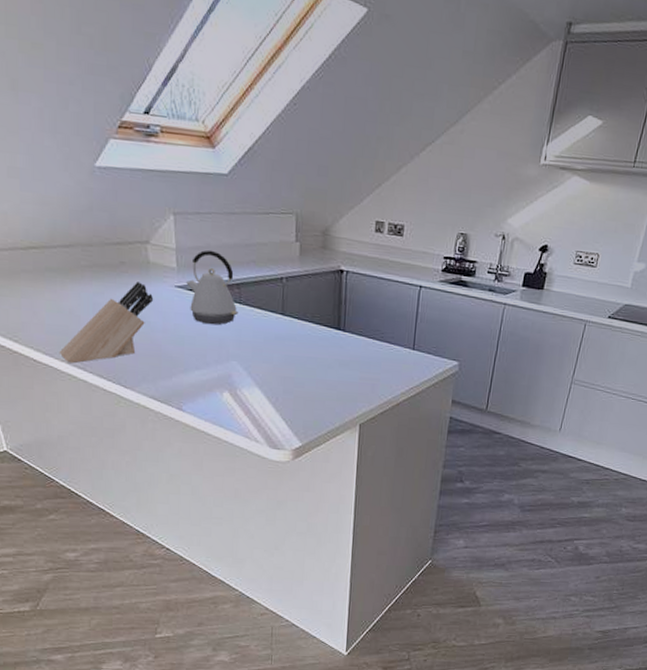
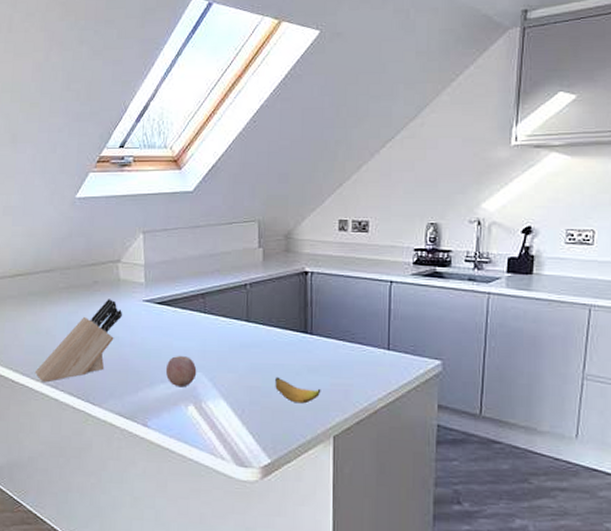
kettle: present [186,250,238,325] -> none [153,263,203,337]
fruit: none [200,344,232,375] -> present [165,356,197,388]
banana: none [308,369,351,395] -> present [275,376,321,404]

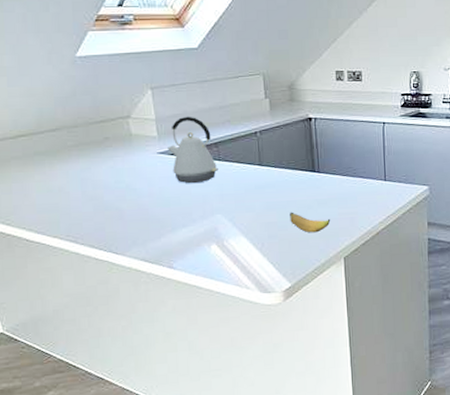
knife block: present [34,299,123,383] -> none [50,153,139,238]
kettle: none [153,263,203,337] -> present [167,116,218,184]
fruit: present [165,356,197,388] -> none [186,201,217,230]

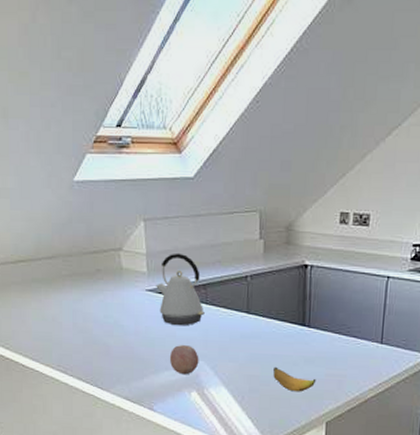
fruit: none [186,201,217,230] -> present [169,345,199,375]

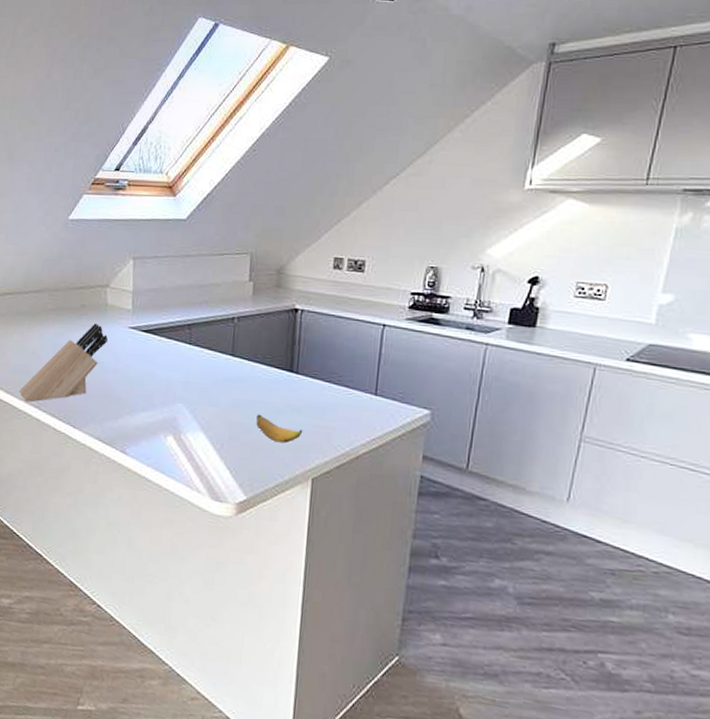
knife block: none [43,287,127,368] -> present [18,323,109,402]
kettle: present [156,253,205,326] -> none [140,291,188,366]
fruit: present [169,345,199,375] -> none [147,385,179,418]

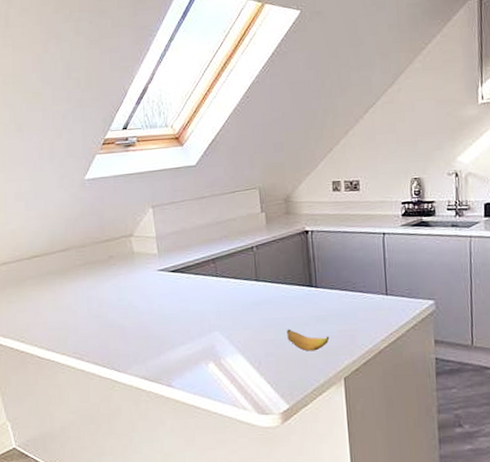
knife block: present [18,323,109,402] -> none [59,271,140,356]

